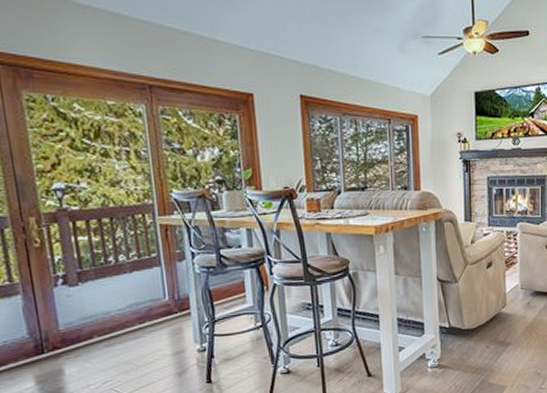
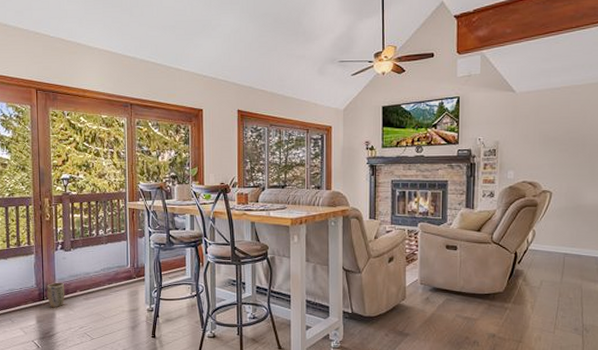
plant pot: none [46,327,76,362] -> present [47,282,65,308]

